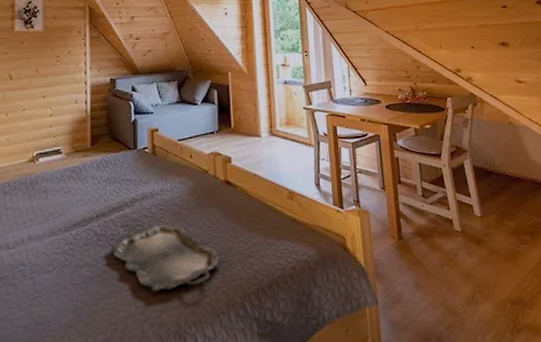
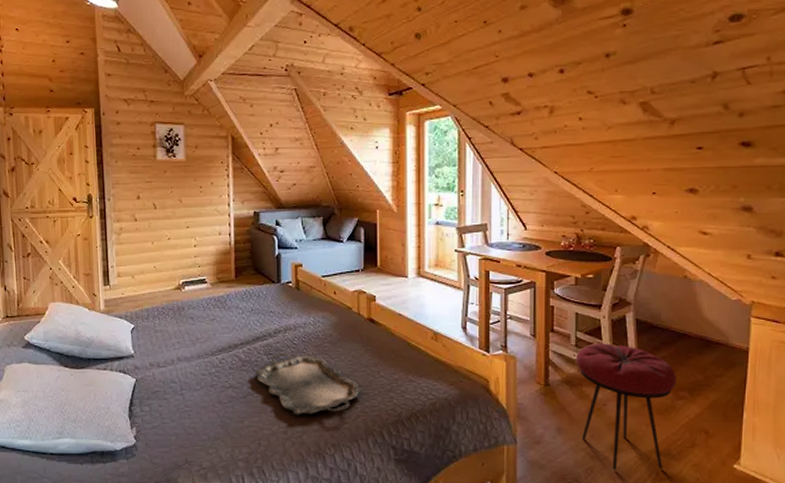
stool: none [423,191,518,325] -> present [575,343,676,471]

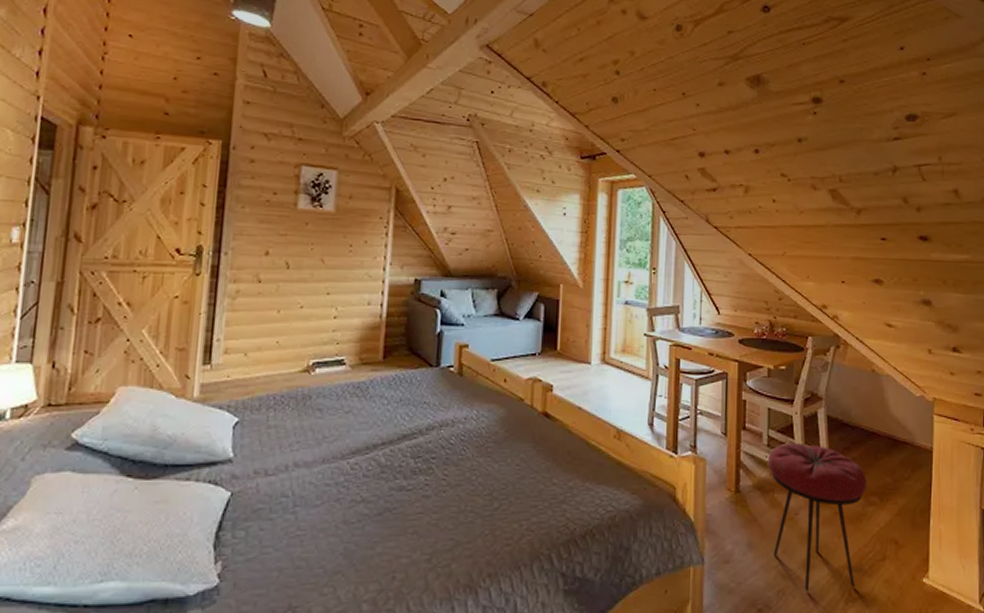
serving tray: present [255,352,363,415] -> none [396,454,530,537]

